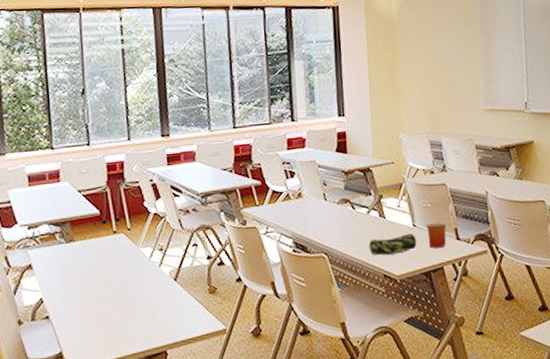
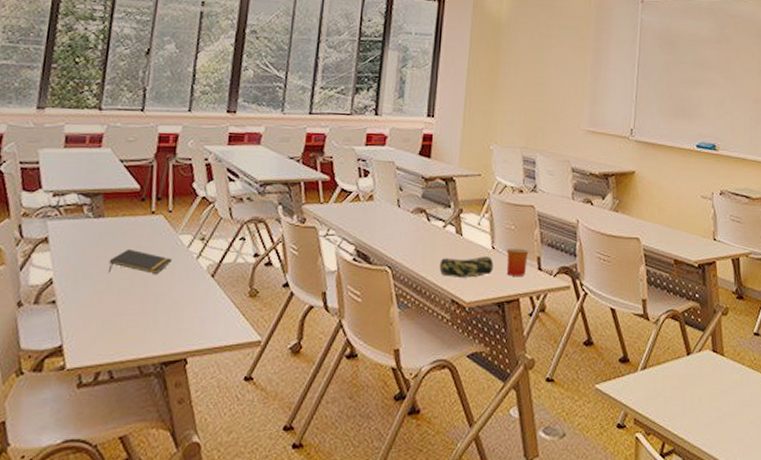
notepad: none [86,265,138,288] -> present [108,248,172,274]

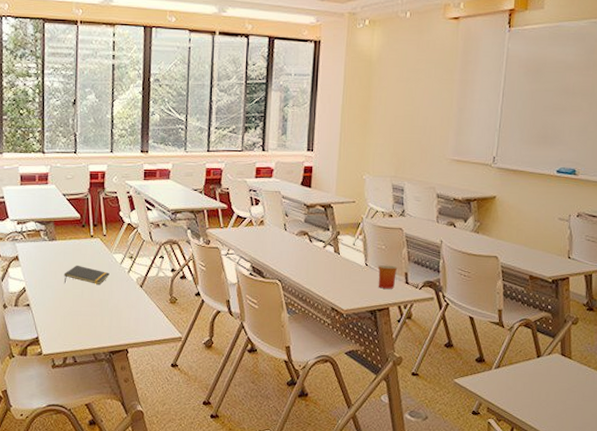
pencil case: present [439,256,494,278] -> none [321,272,367,290]

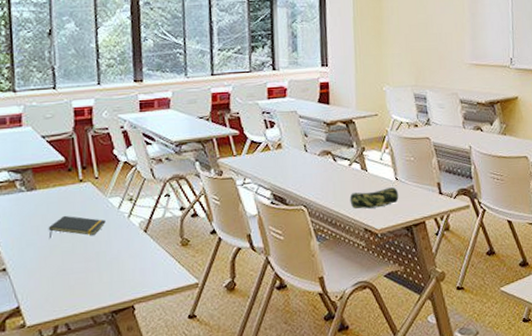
pencil case: none [321,272,367,290] -> present [350,187,399,210]
mug: present [377,265,398,289] -> none [408,177,429,202]

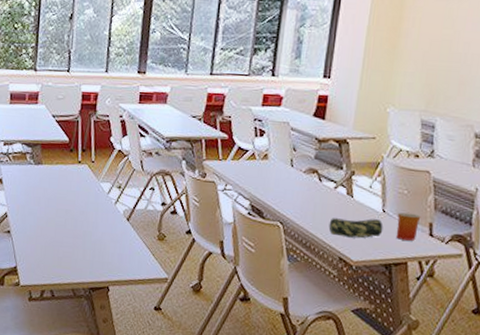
notepad: present [48,215,106,239] -> none [47,192,95,215]
mug: none [408,177,429,202] -> present [396,212,421,241]

